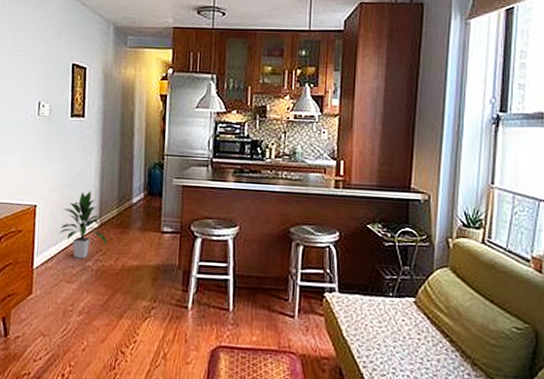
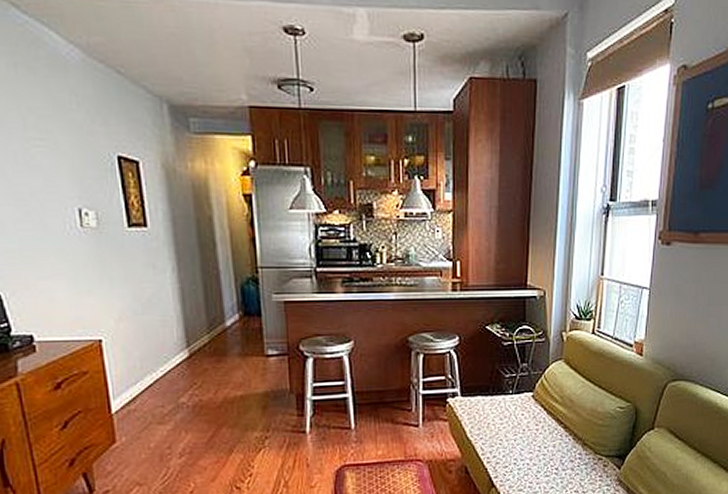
indoor plant: present [58,191,108,259] -> none [137,317,203,396]

